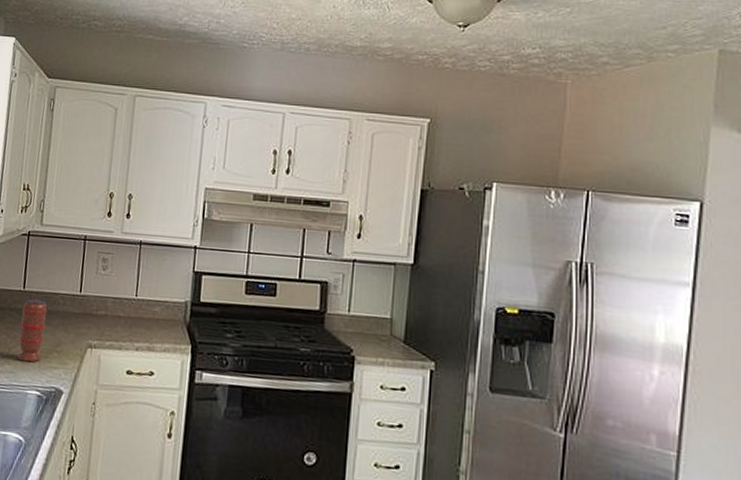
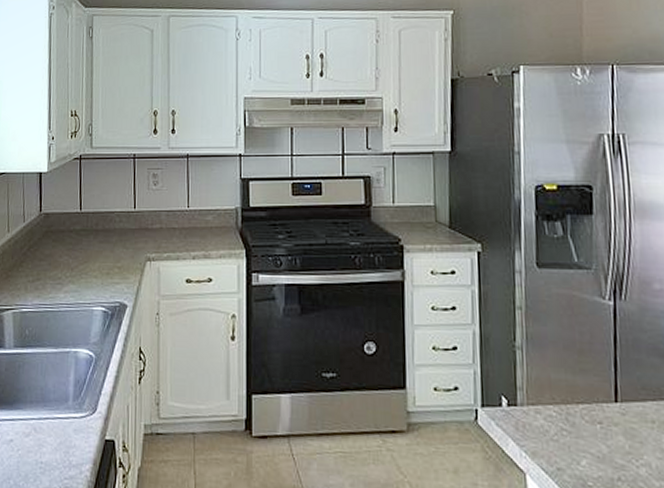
spice grinder: present [18,299,48,363] -> none [80,219,105,280]

